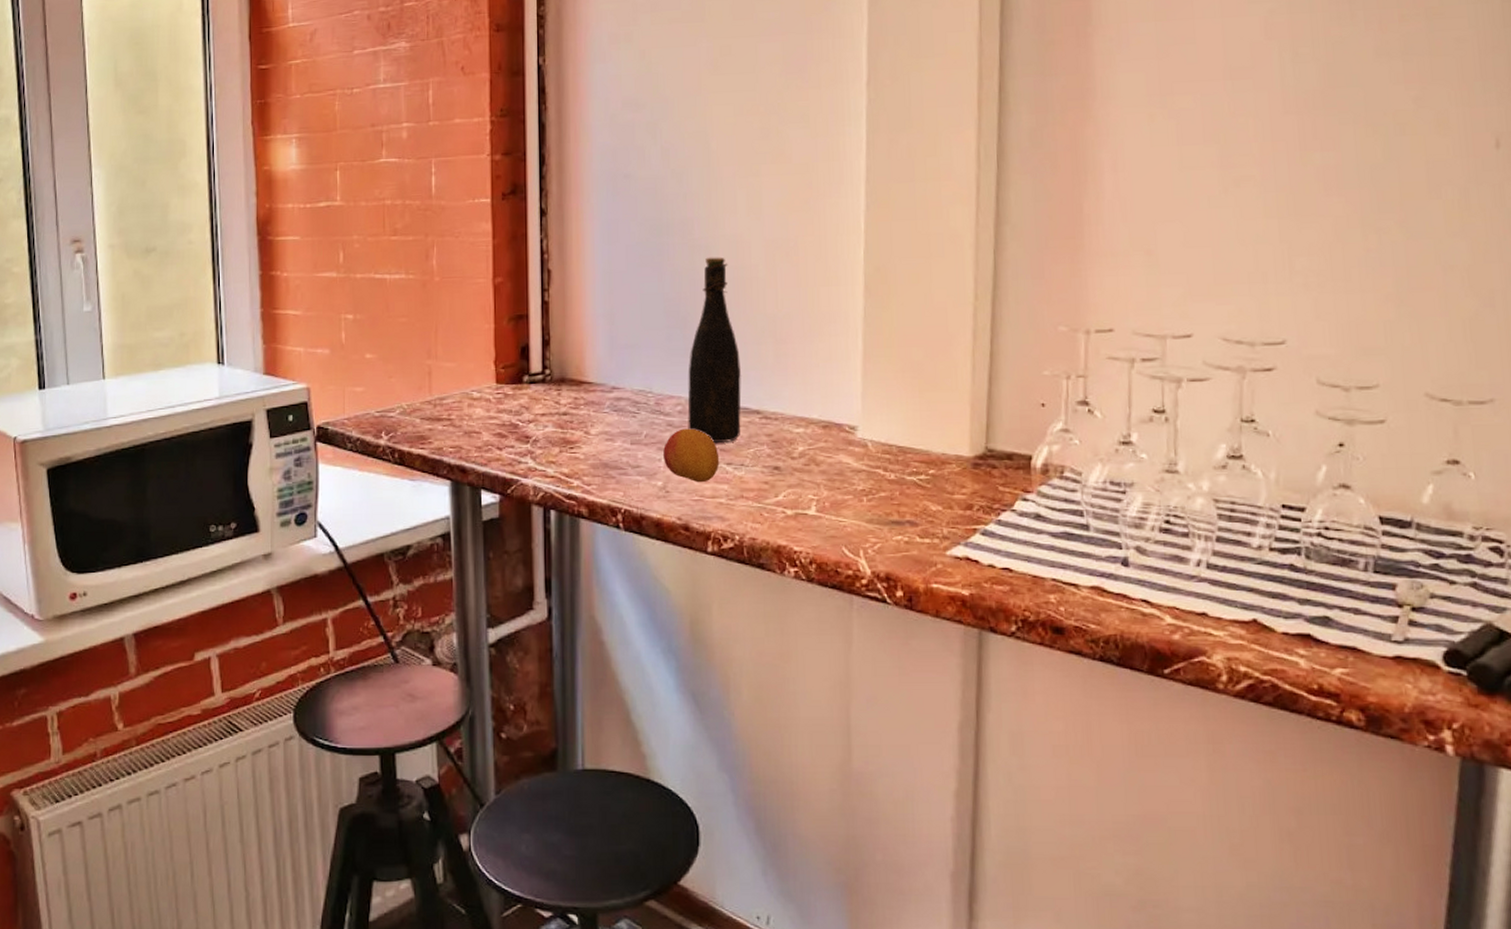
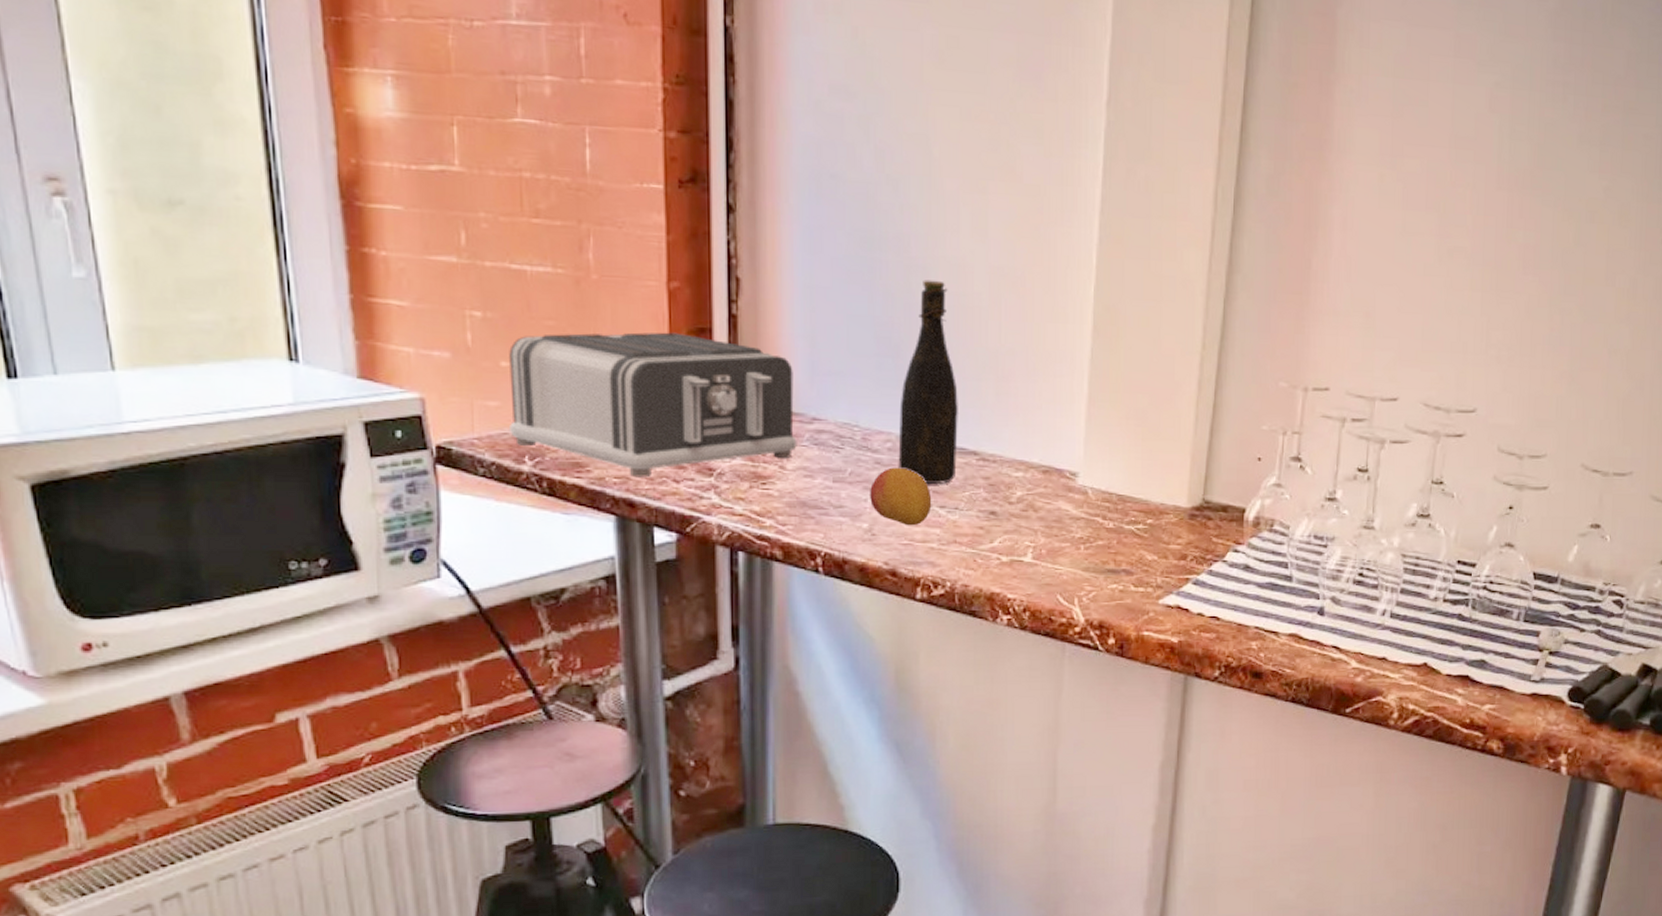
toaster: none [371,320,599,447] -> present [509,332,797,478]

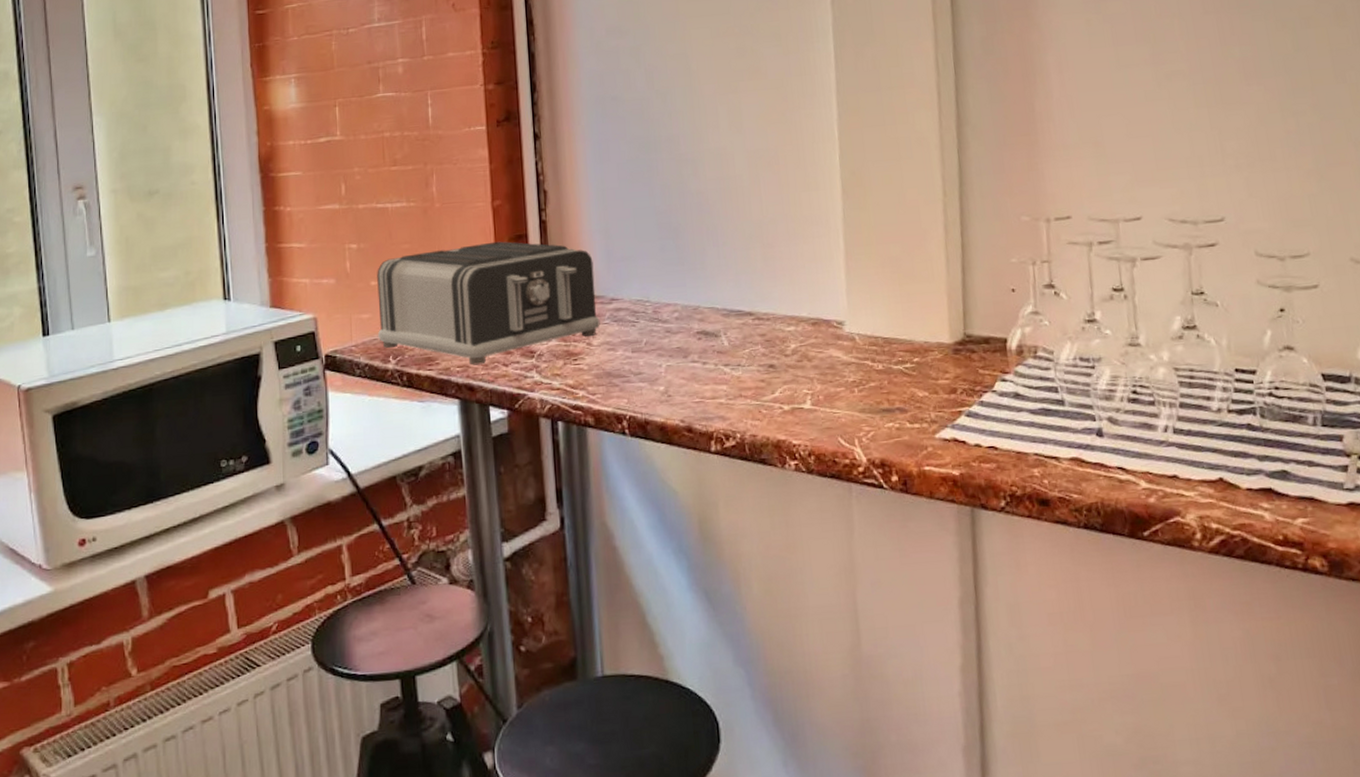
fruit: present [870,467,932,526] -> none [663,333,718,385]
bottle: present [898,280,958,484] -> none [682,169,736,346]

